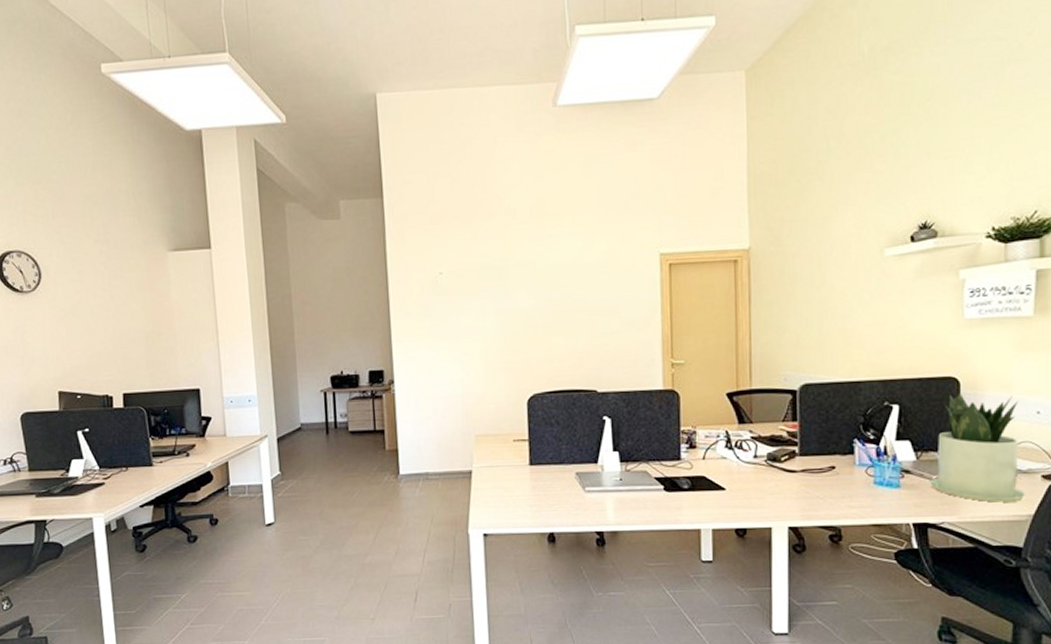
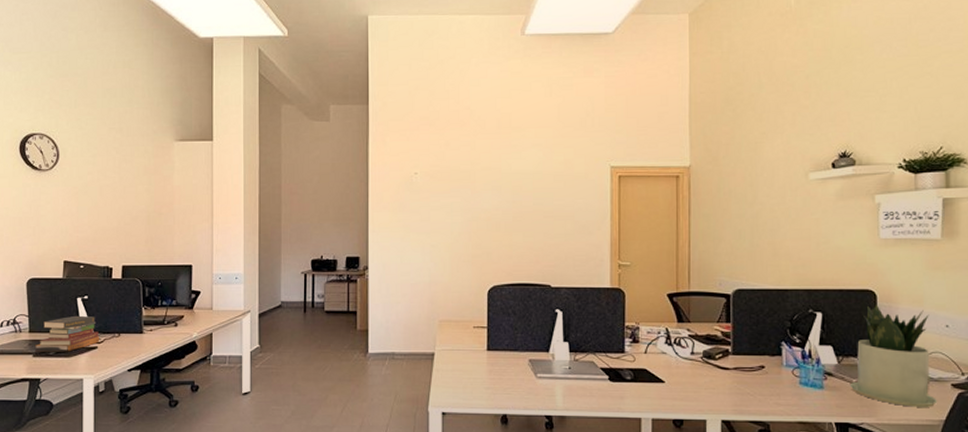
books: none [36,450,107,492] -> present [34,315,100,352]

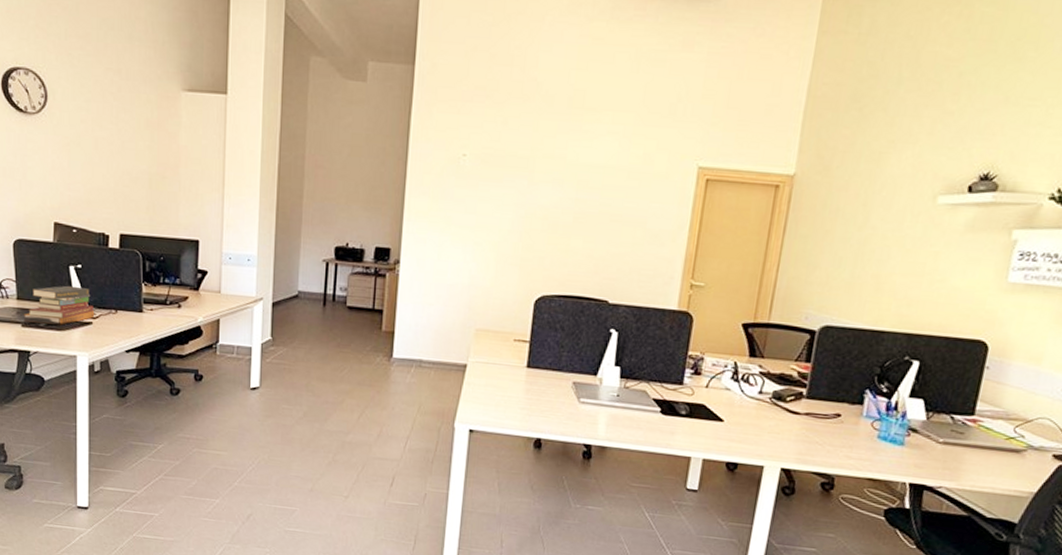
planter: present [849,305,938,407] -> none [934,359,1046,477]

